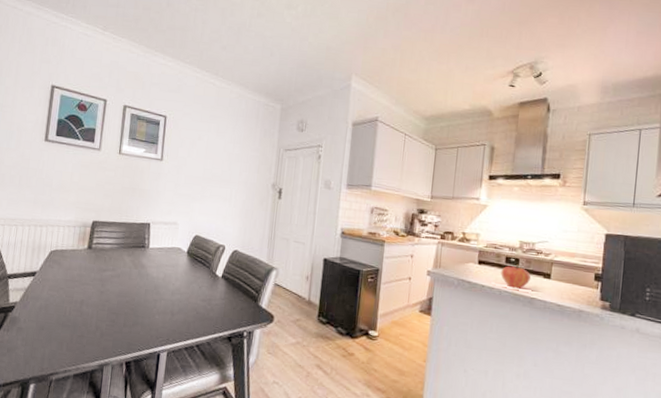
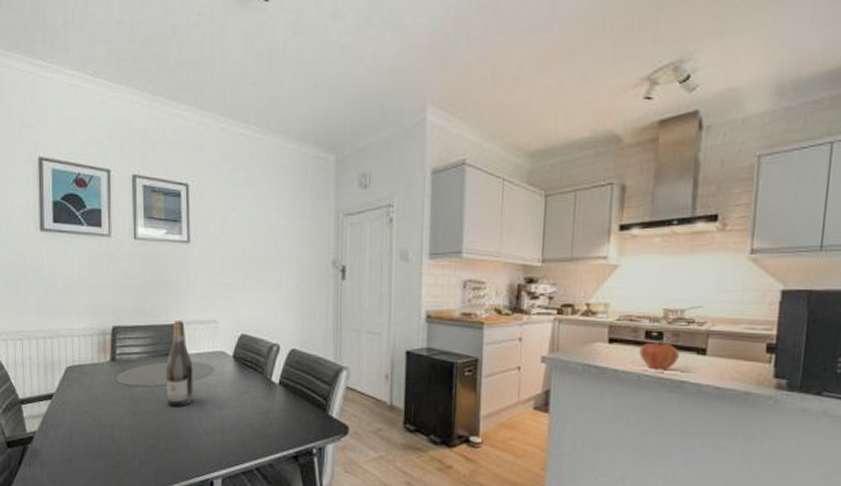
place mat: none [90,253,171,272] -> present [116,361,214,387]
wine bottle: none [129,219,154,291] -> present [166,319,193,407]

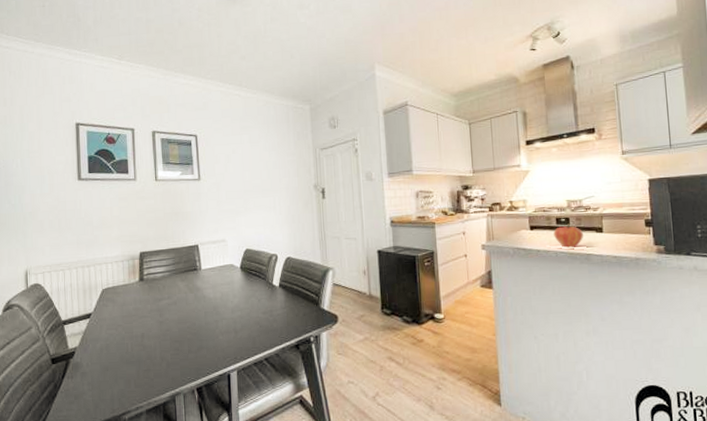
place mat: present [116,361,214,387] -> none [144,274,225,300]
wine bottle: present [166,319,193,407] -> none [186,242,210,314]

